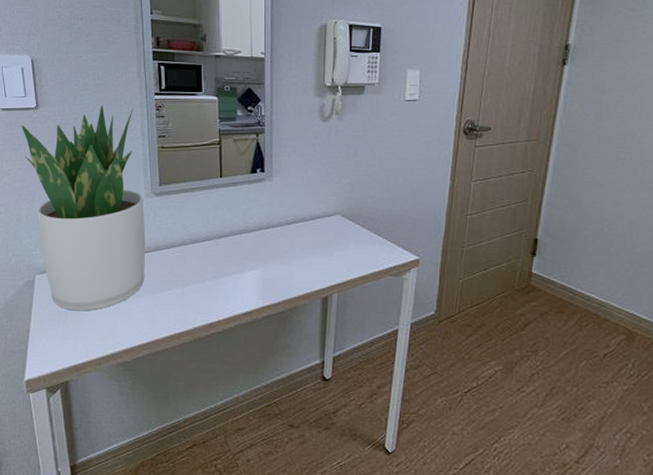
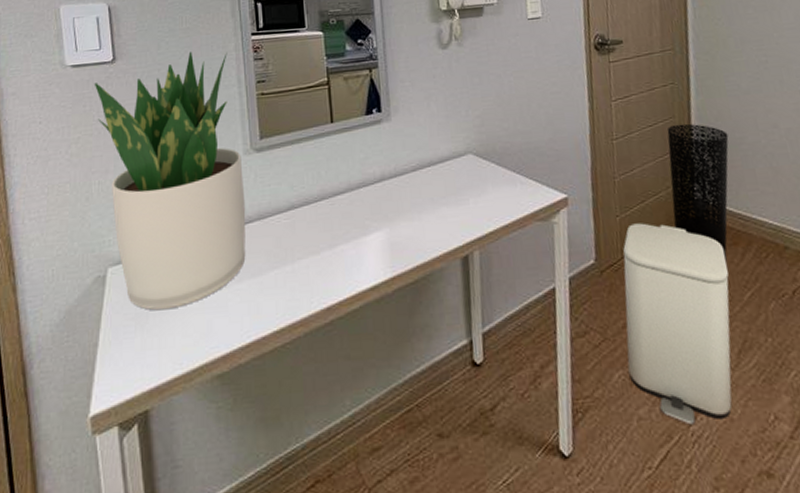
pedal bin: none [450,286,551,444] -> present [623,223,733,427]
umbrella stand: none [510,207,574,324] -> present [667,123,729,260]

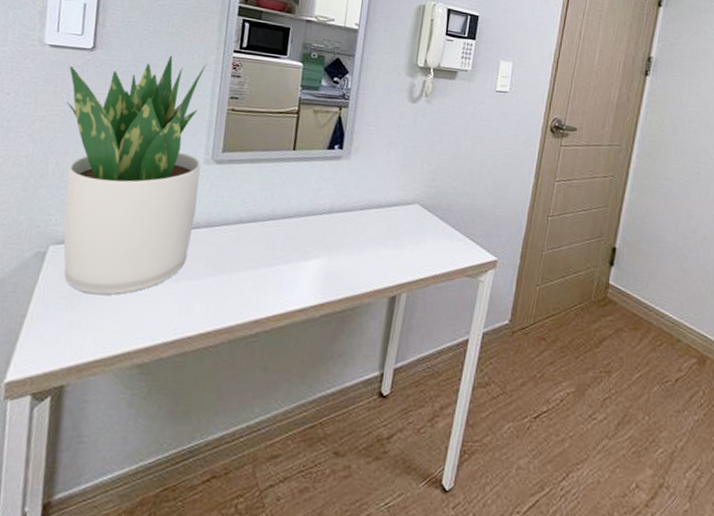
pedal bin: present [623,223,733,427] -> none [518,295,626,482]
umbrella stand: present [667,123,729,260] -> none [587,213,651,342]

